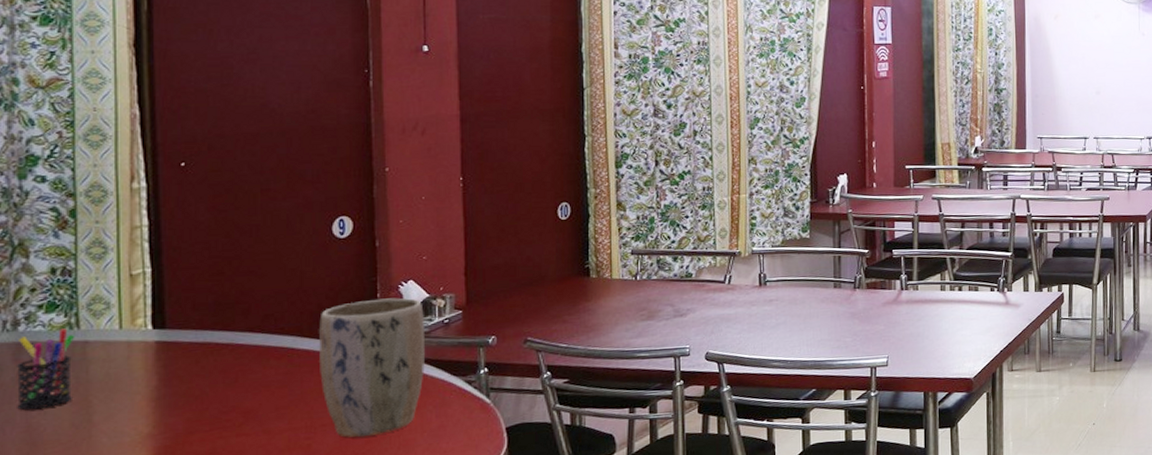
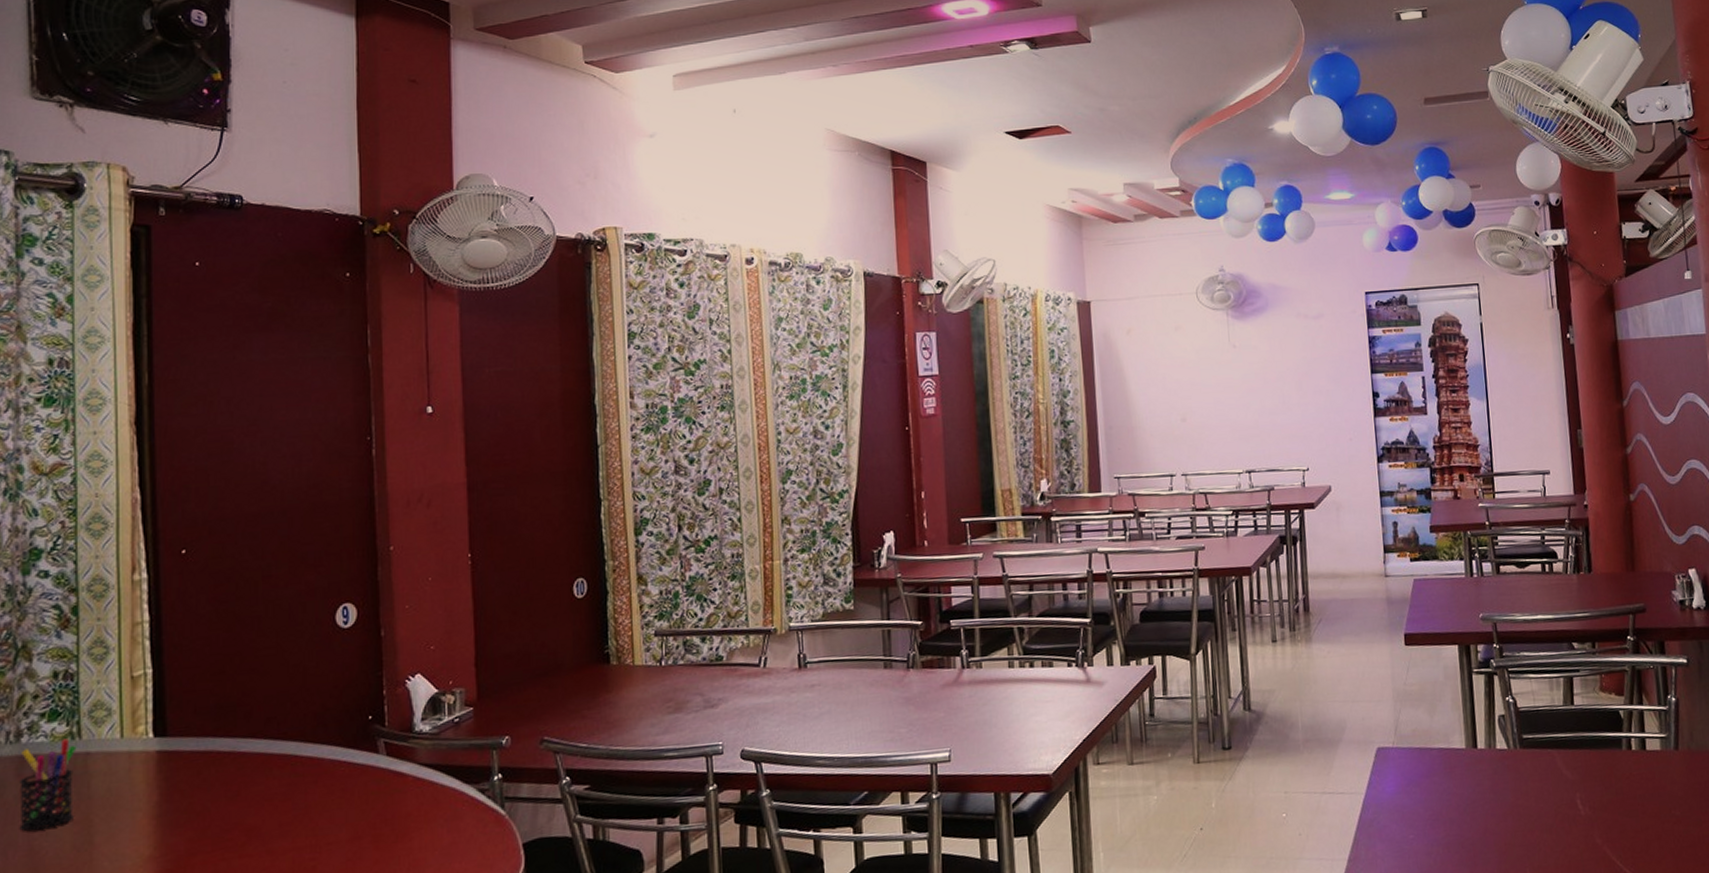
plant pot: present [319,298,426,438] -> none [323,694,435,858]

